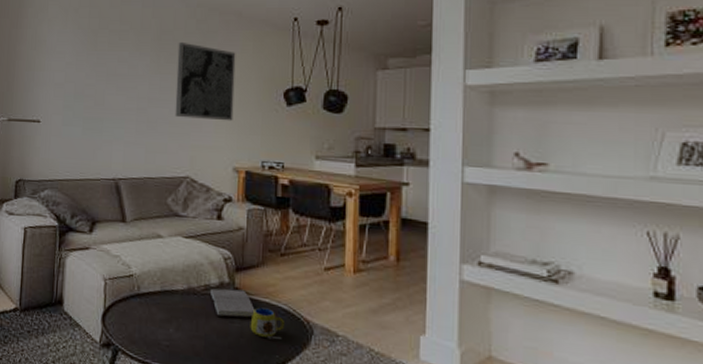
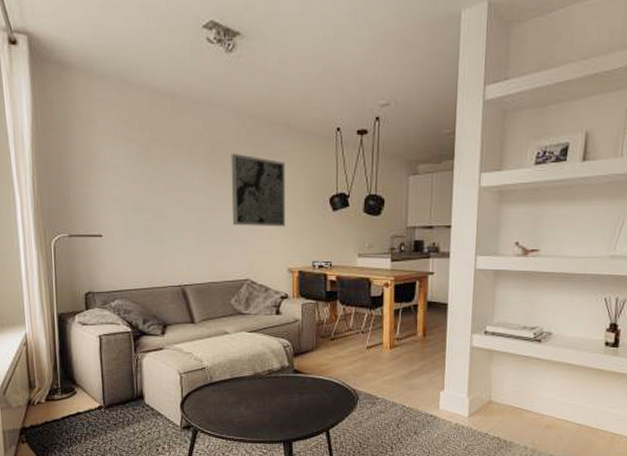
hardback book: present [209,288,255,319] -> none [273,371,311,395]
mug: present [250,307,284,339] -> none [308,383,335,407]

